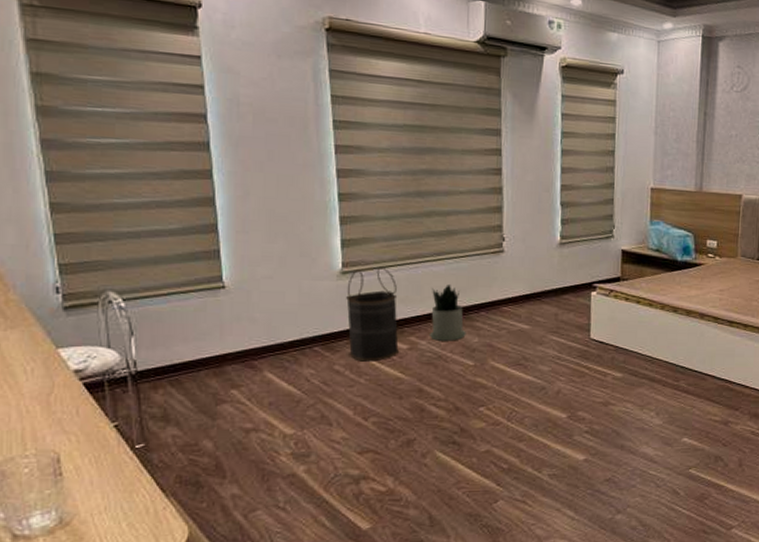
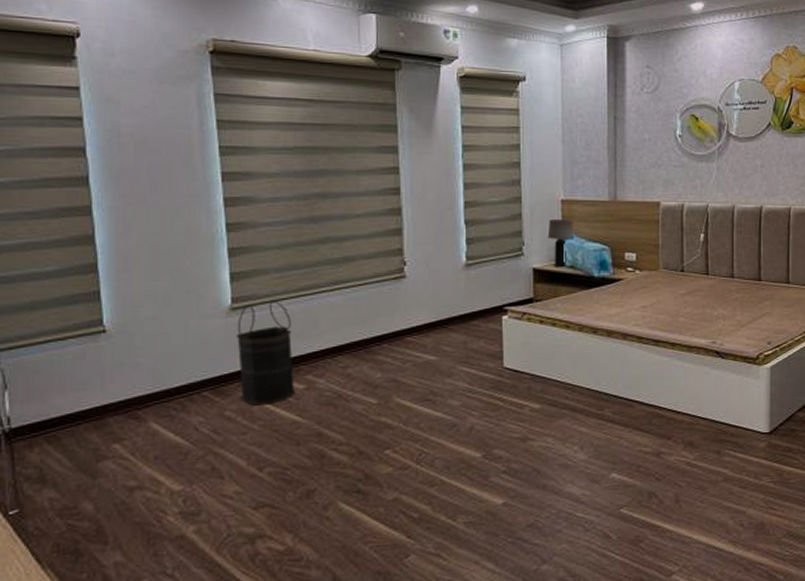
planter: present [429,285,466,341] -> none [327,316,368,378]
table lamp: none [636,205,661,251] -> present [547,218,573,268]

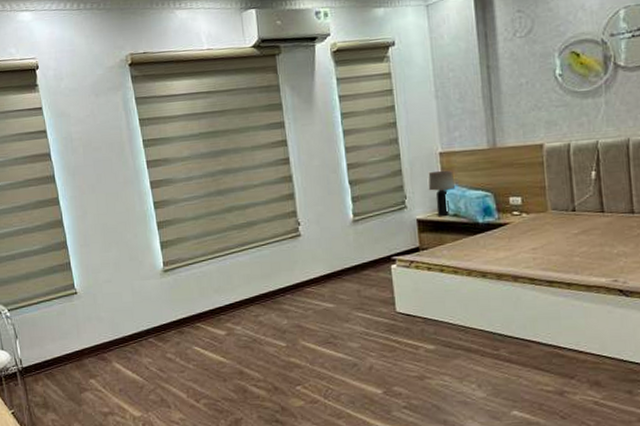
basket: present [237,300,296,406] -> none [169,262,220,349]

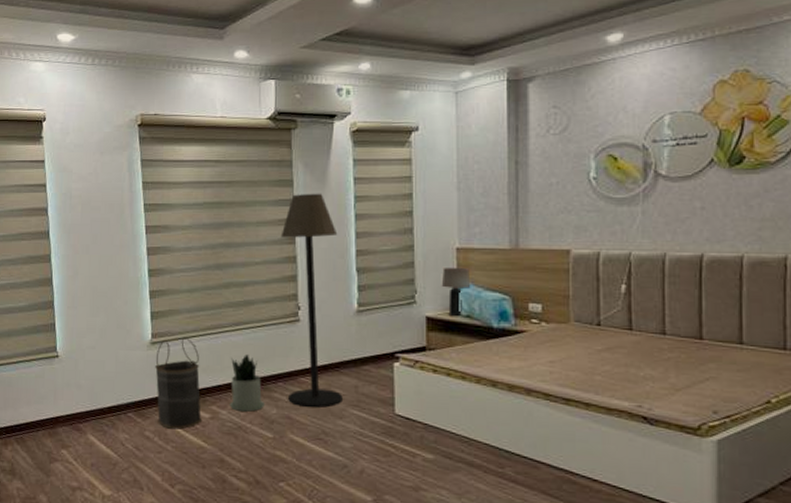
basket: none [169,262,220,349] -> present [155,337,203,429]
planter: none [240,272,276,325] -> present [229,354,265,412]
floor lamp: none [275,113,347,315] -> present [280,193,343,408]

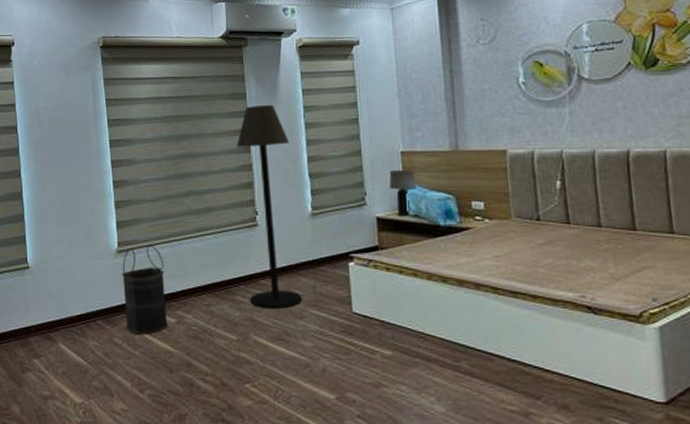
planter: present [229,354,265,412] -> none [193,259,228,315]

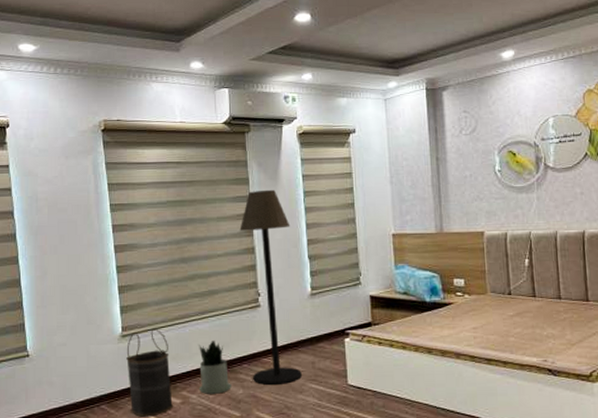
planter: none [193,259,228,315] -> present [198,341,231,394]
table lamp: present [388,169,416,217] -> none [381,250,405,295]

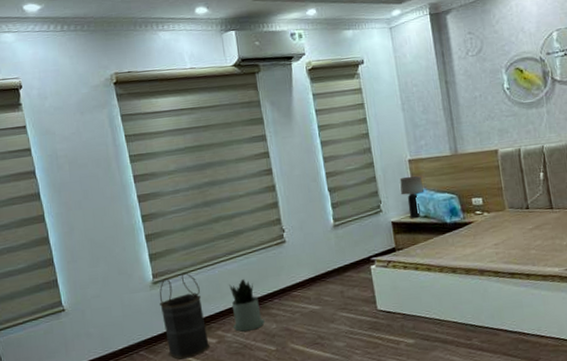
floor lamp: present [239,189,302,385] -> none [258,126,332,318]
table lamp: none [381,250,405,295] -> present [399,175,424,219]

